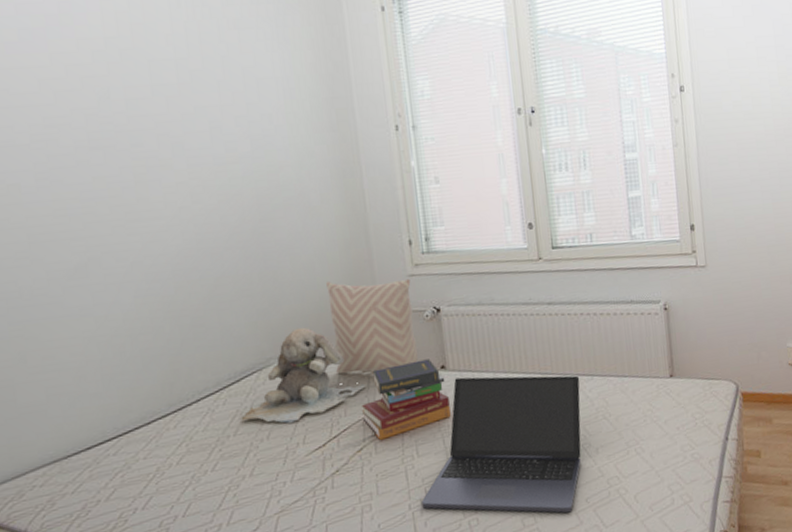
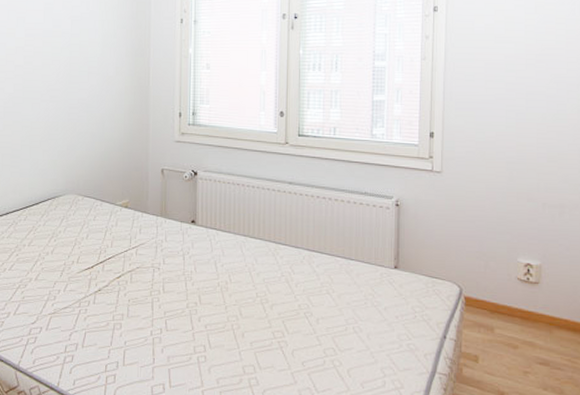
stuffed animal: present [240,327,369,424] -> none [35,170,133,245]
pillow: present [326,278,419,375] -> none [109,137,176,215]
books: present [361,359,451,440] -> none [124,212,195,272]
laptop: present [421,375,582,514] -> none [161,233,310,371]

